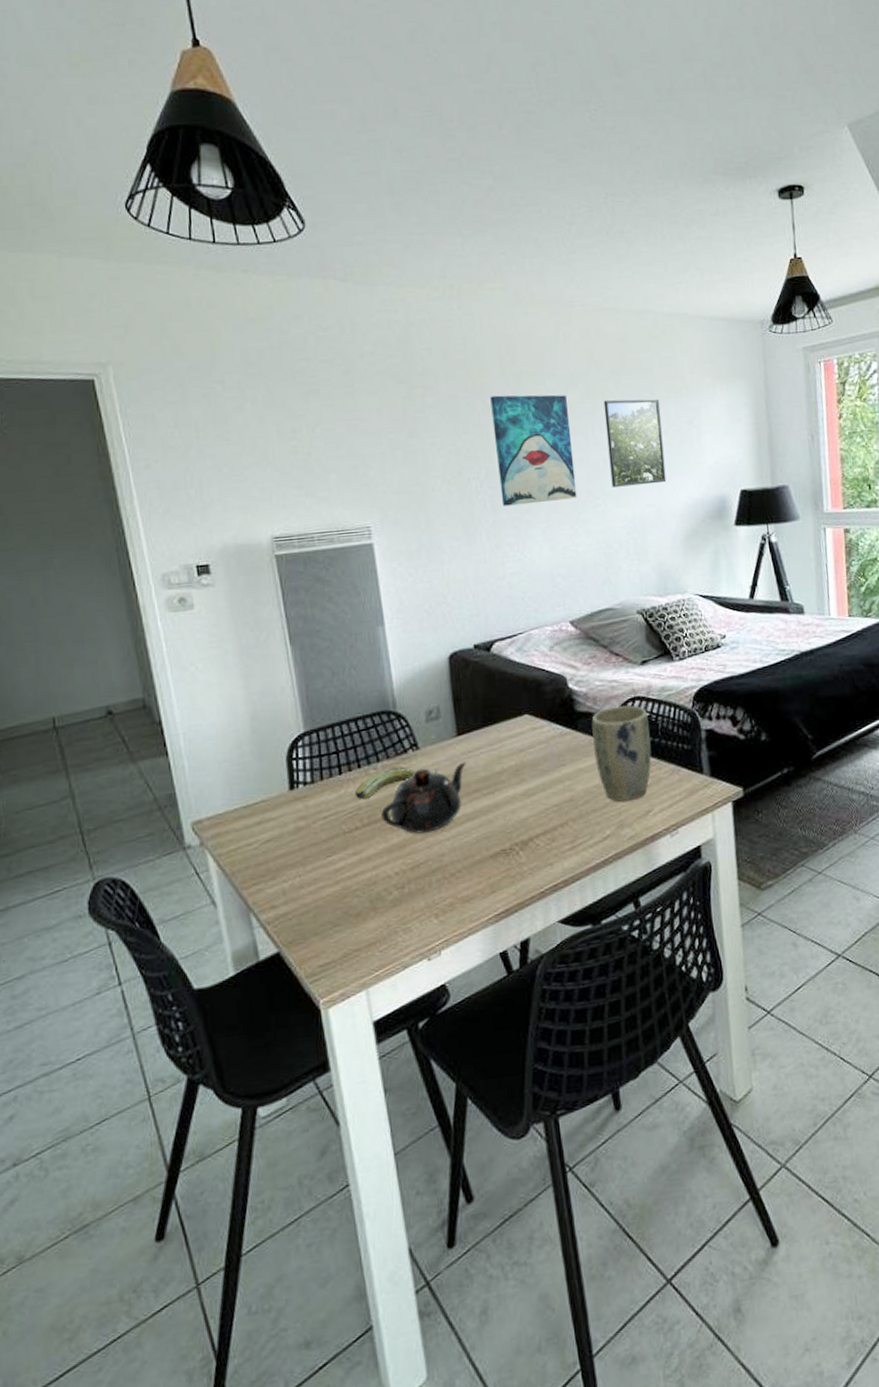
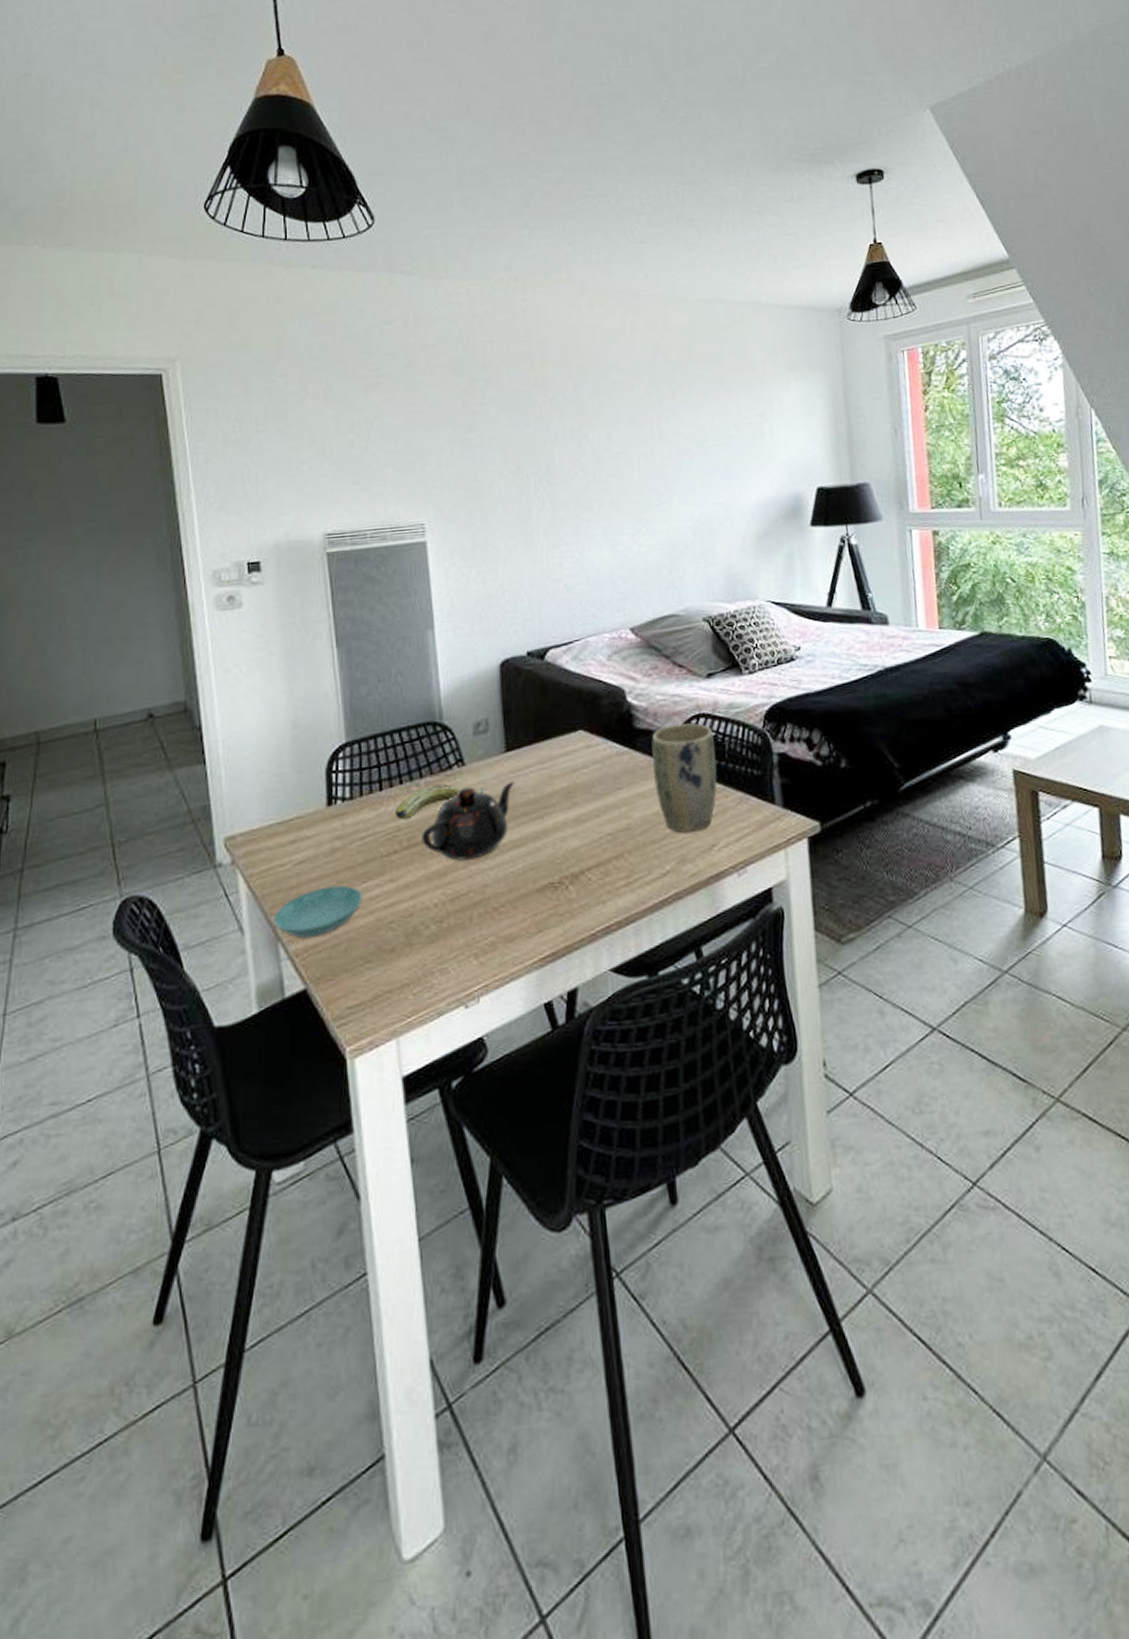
saucer: none [244,860,328,908] -> present [273,885,362,938]
wall art: present [490,395,577,506] -> none [552,387,641,503]
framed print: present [603,399,667,487] -> none [670,391,737,484]

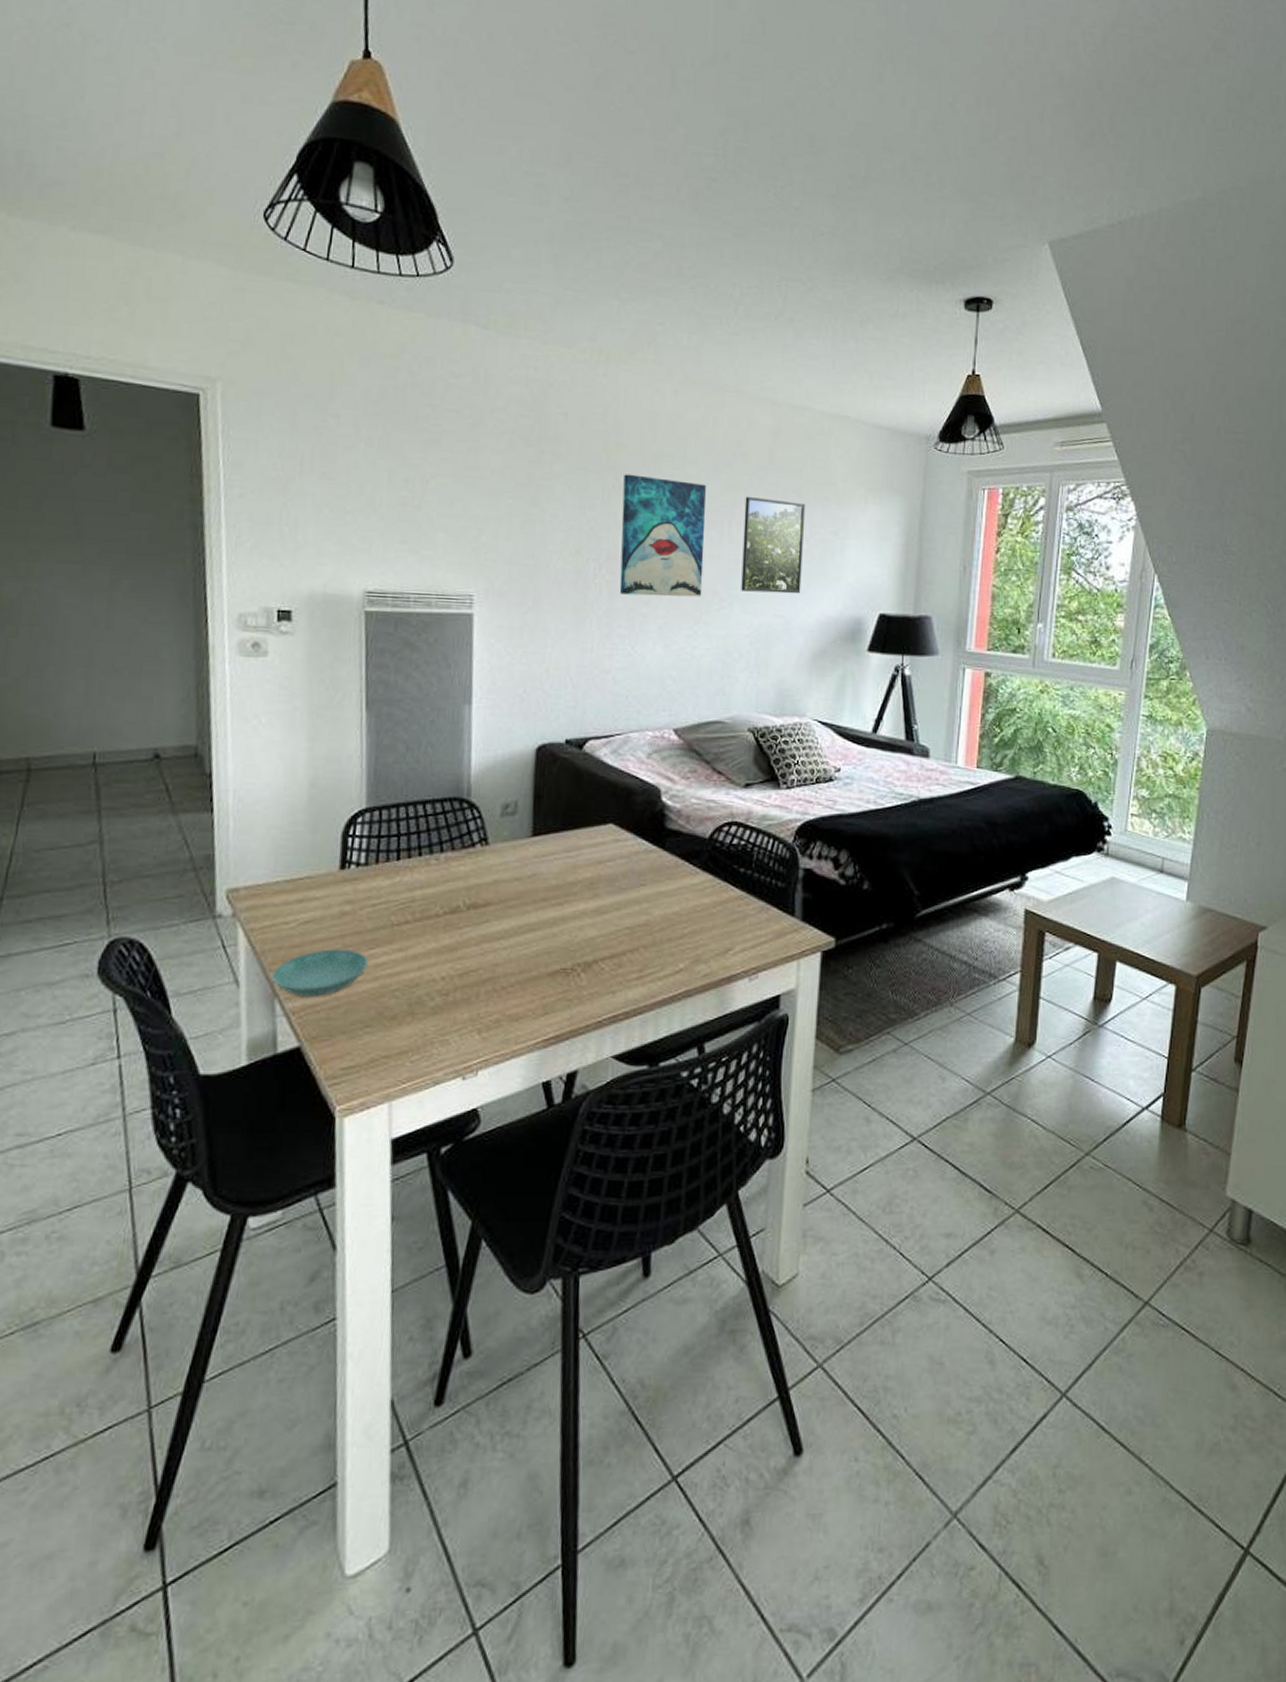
fruit: present [396,784,484,820] -> none [411,861,505,892]
teapot: present [422,781,515,861] -> none [436,866,538,938]
wall art: none [552,387,641,503] -> present [619,474,706,597]
plant pot: present [651,723,717,833] -> none [679,828,743,934]
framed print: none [670,391,737,484] -> present [741,496,806,594]

